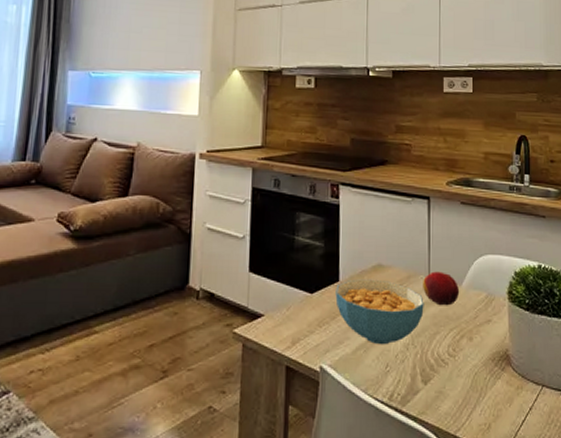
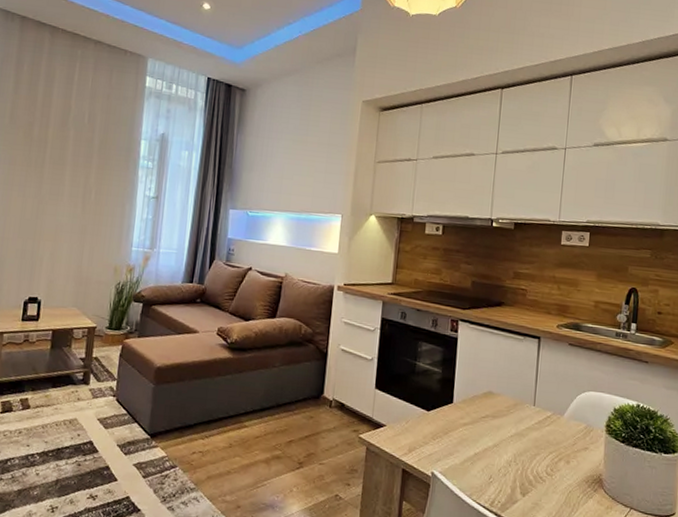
cereal bowl: present [335,279,424,345] -> none [449,402,528,460]
fruit: present [423,271,460,306] -> none [528,401,562,433]

